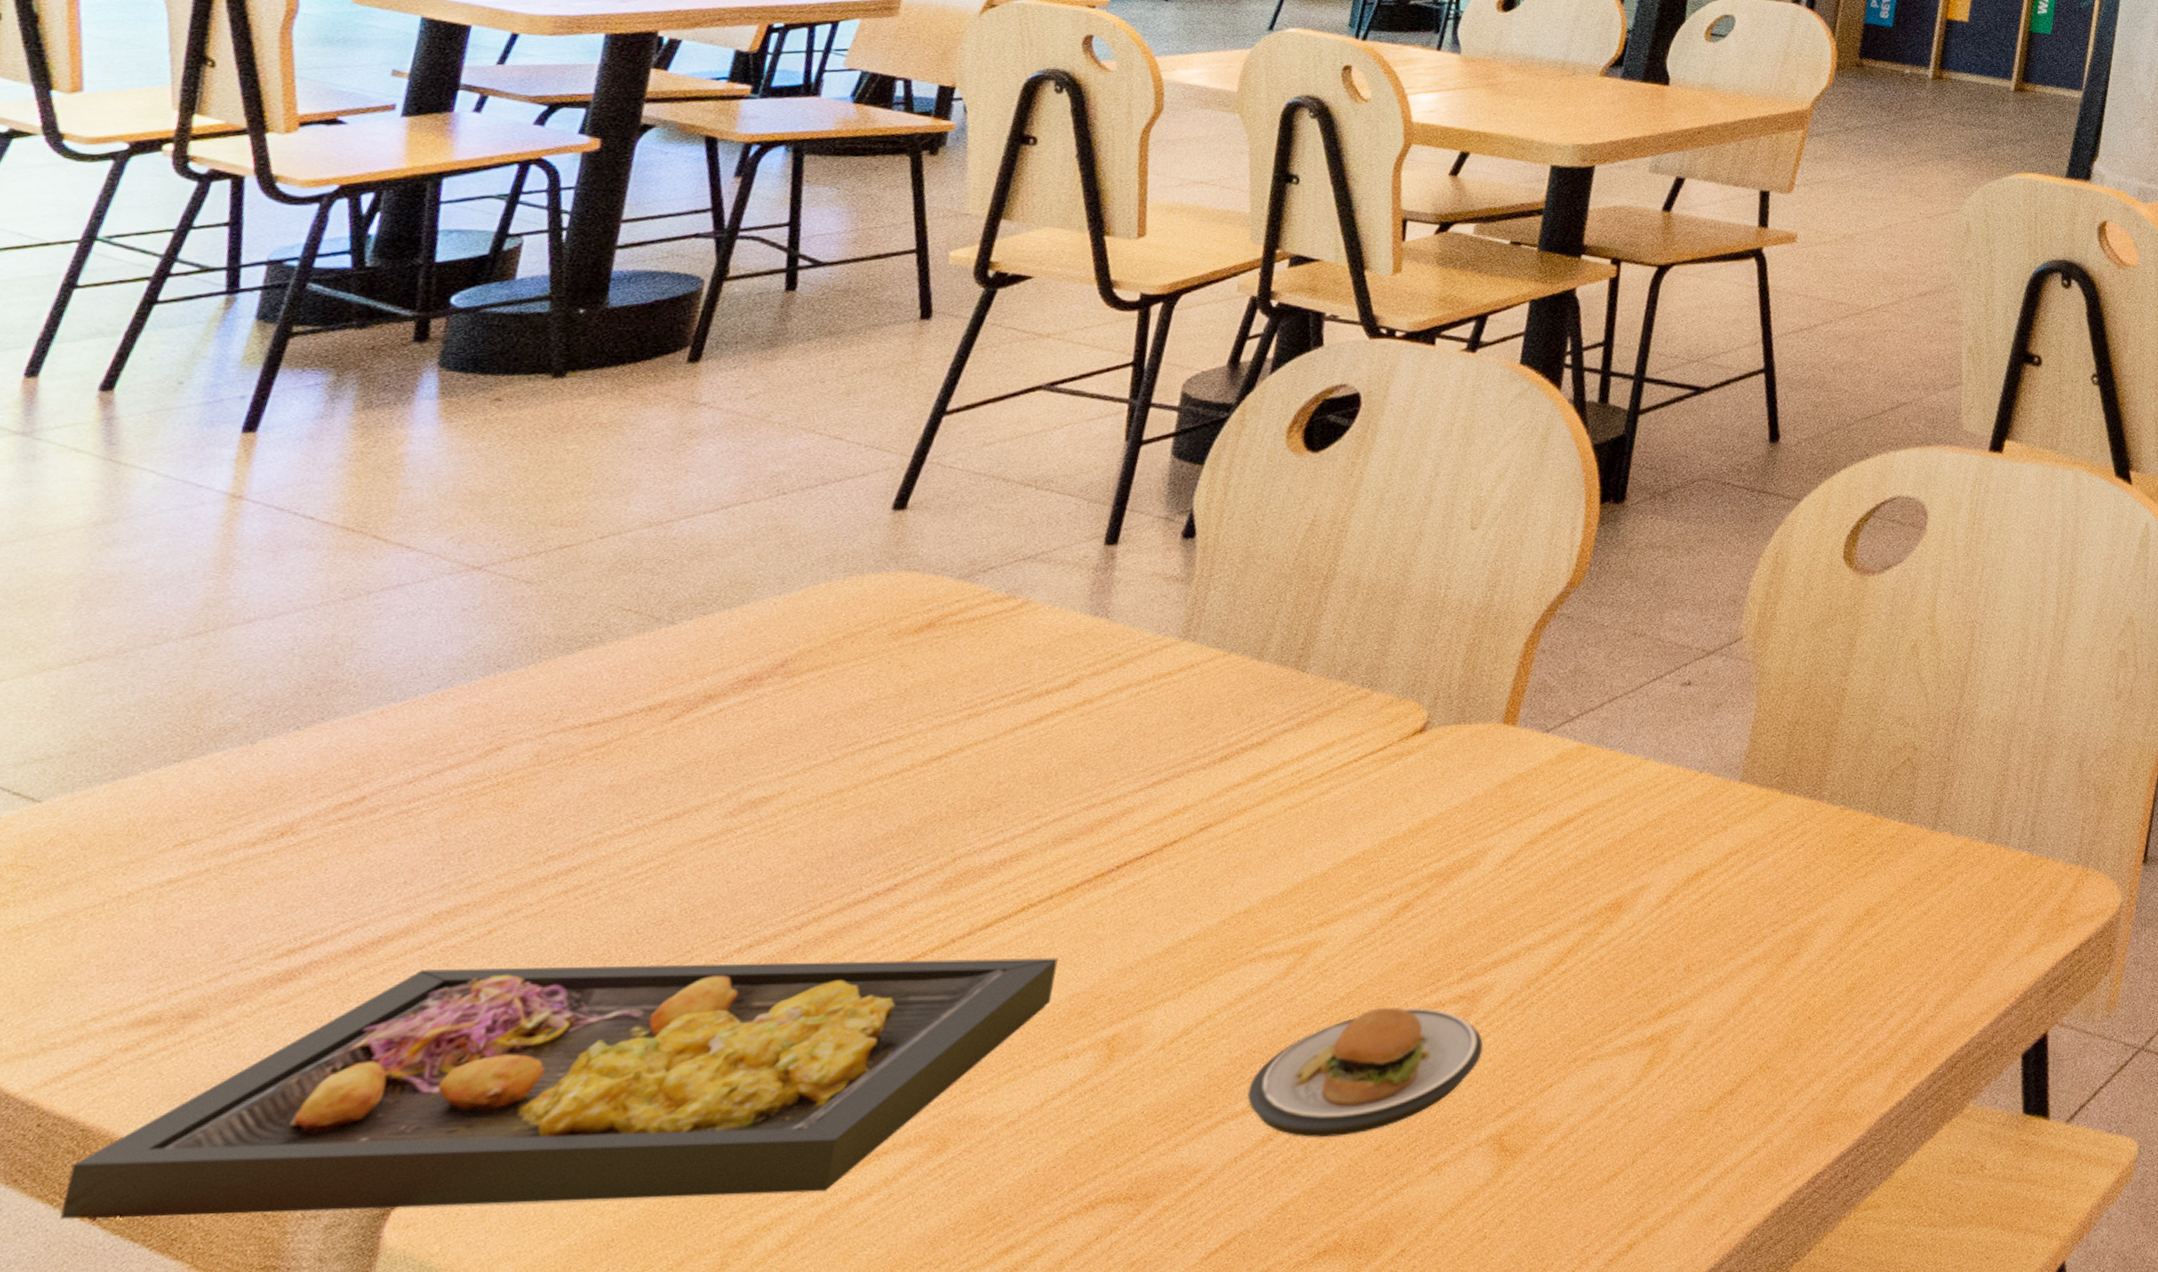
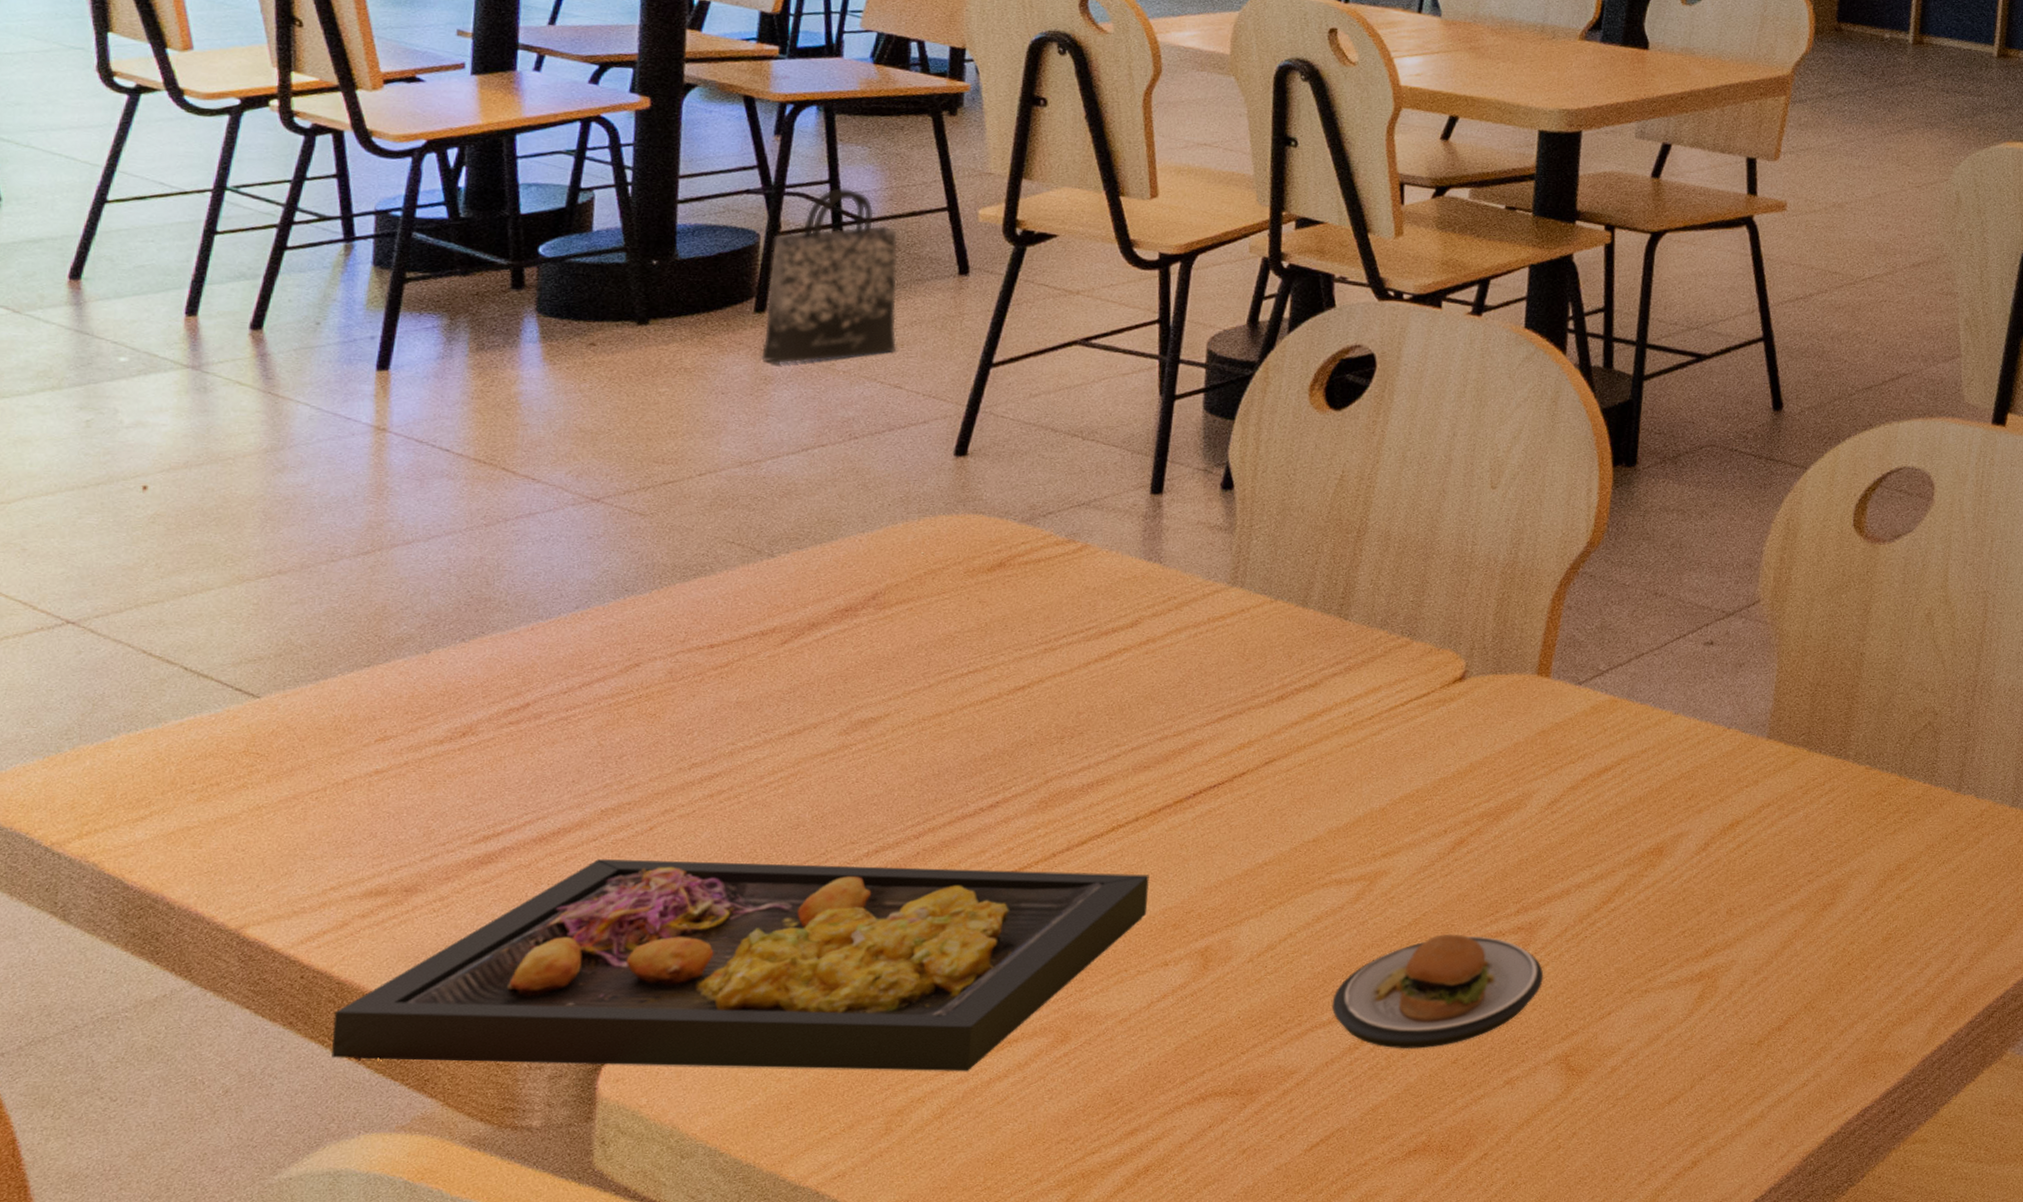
shopping bag: none [687,230,858,416] -> present [760,187,898,364]

